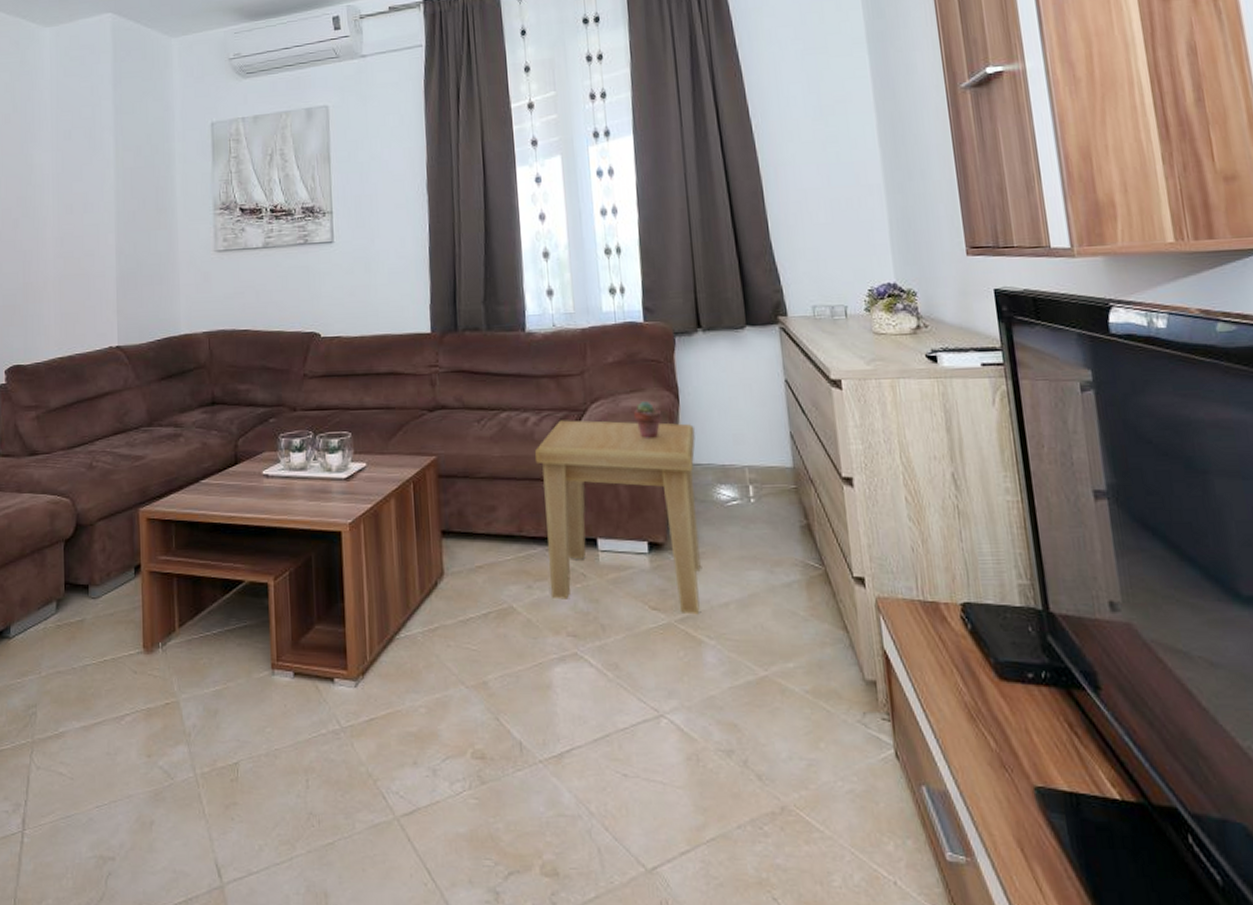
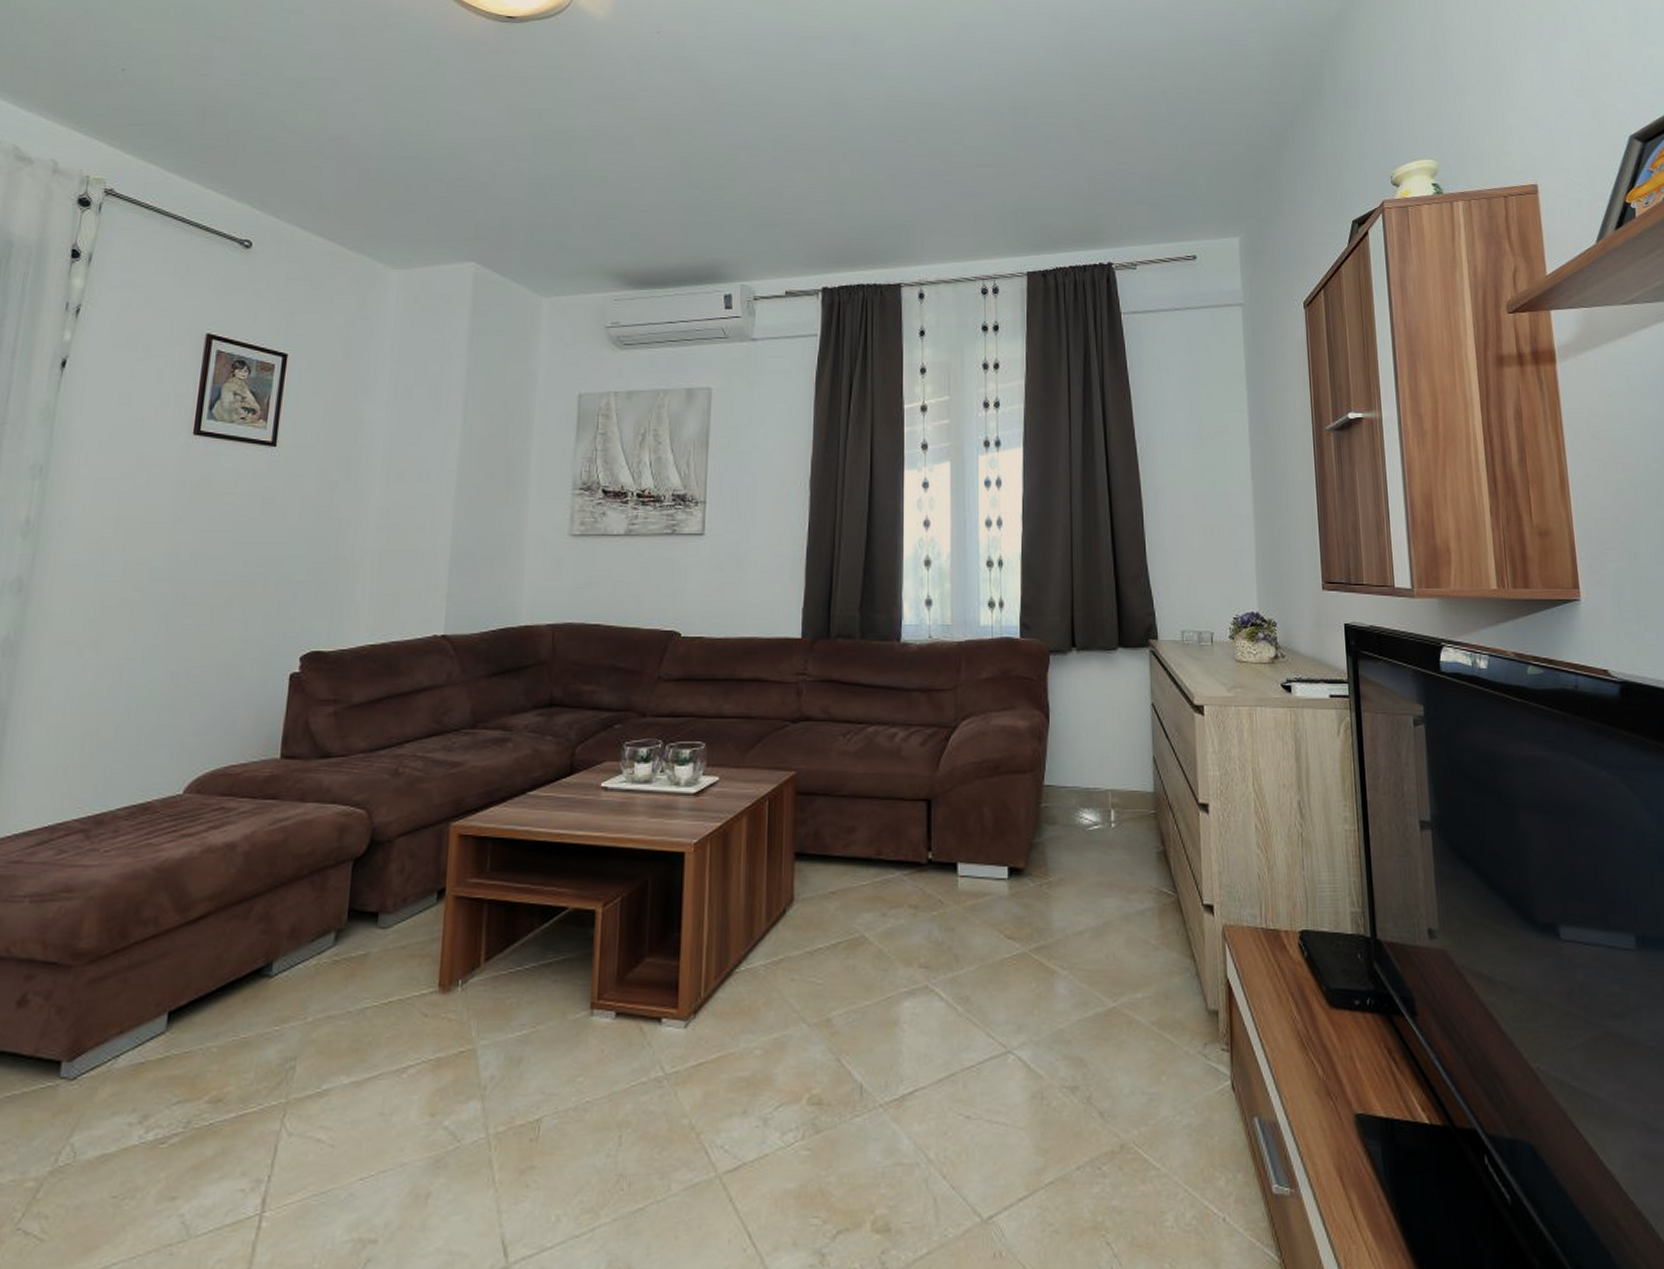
side table: present [535,420,701,615] -> none [901,737,1062,944]
potted succulent: present [633,402,662,438] -> none [1003,720,1032,758]

